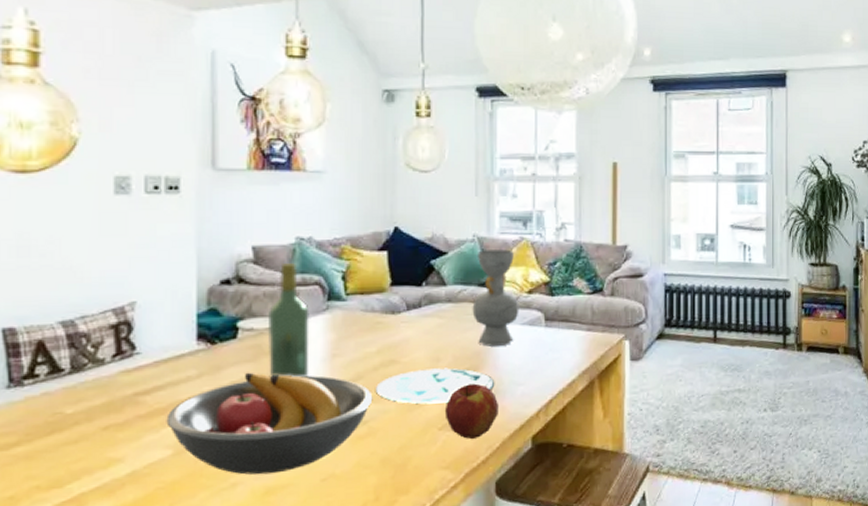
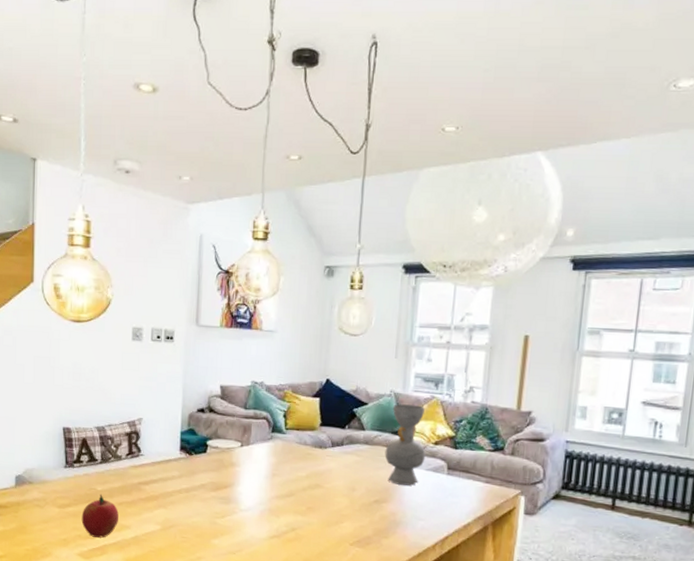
apple: none [40,418,103,485] -> present [81,494,119,538]
fruit bowl: present [166,372,373,475] -> none [157,478,301,556]
wine bottle: present [267,263,310,378] -> none [227,400,258,489]
plate: present [376,368,495,404] -> none [303,495,400,525]
apple: present [444,383,498,439] -> none [356,512,401,557]

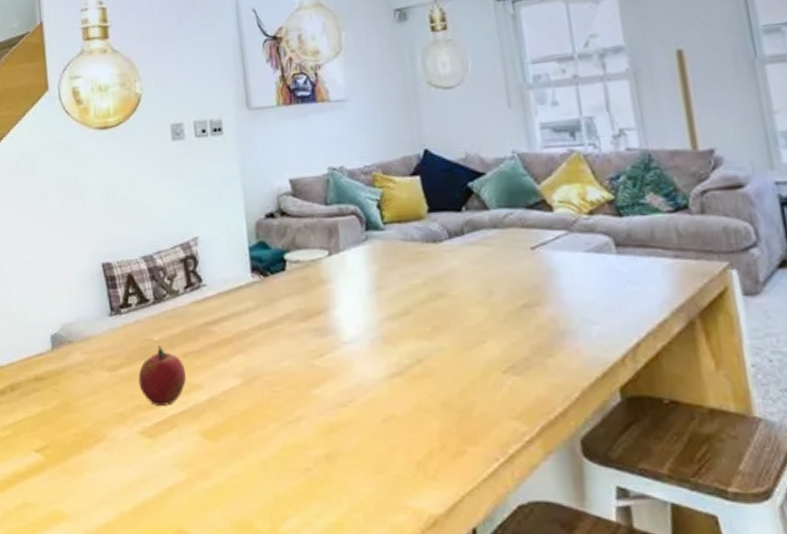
decorative vase: present [385,404,426,486] -> none [520,165,581,278]

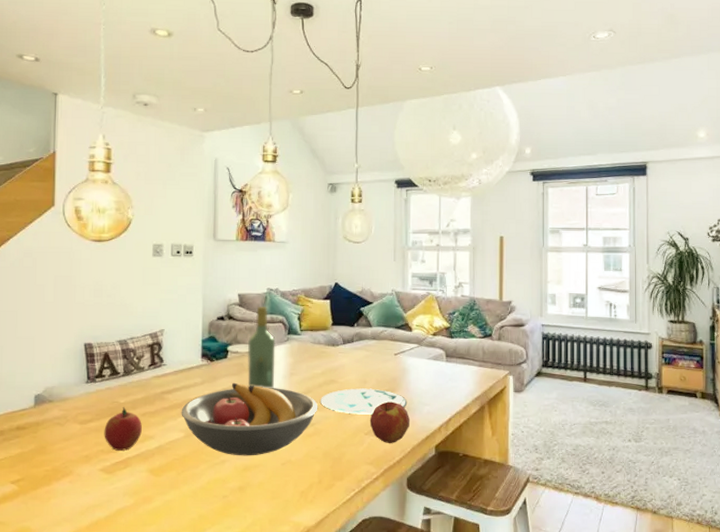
fruit bowl: none [233,304,425,410] -> present [181,382,318,456]
wine bottle: none [311,194,356,311] -> present [247,307,276,389]
plate: none [426,302,563,343] -> present [321,388,407,415]
apple: none [506,321,572,386] -> present [369,401,410,443]

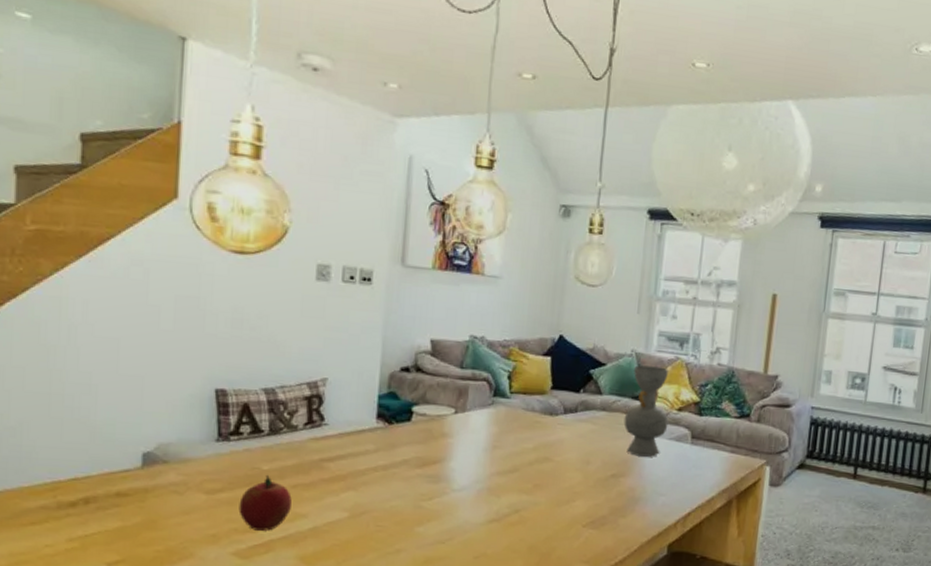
fruit bowl: present [181,382,318,456] -> none [345,452,526,546]
wine bottle: present [247,307,276,389] -> none [436,358,477,464]
plate: present [321,388,407,415] -> none [529,469,639,503]
apple: present [369,401,410,443] -> none [589,488,640,539]
decorative vase: none [391,301,426,374] -> present [624,365,669,457]

